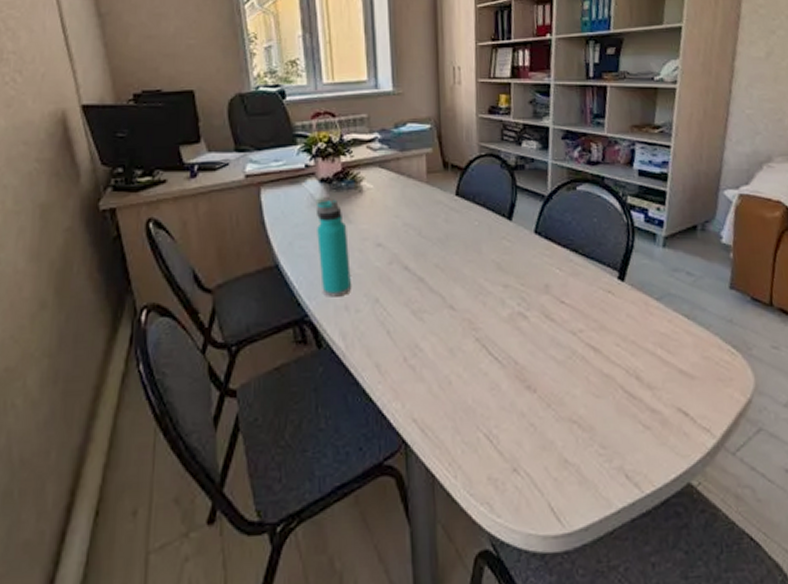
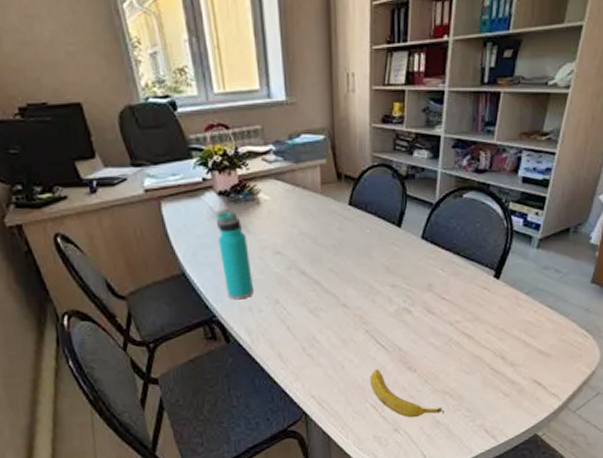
banana: none [481,387,573,454] -> present [370,369,444,418]

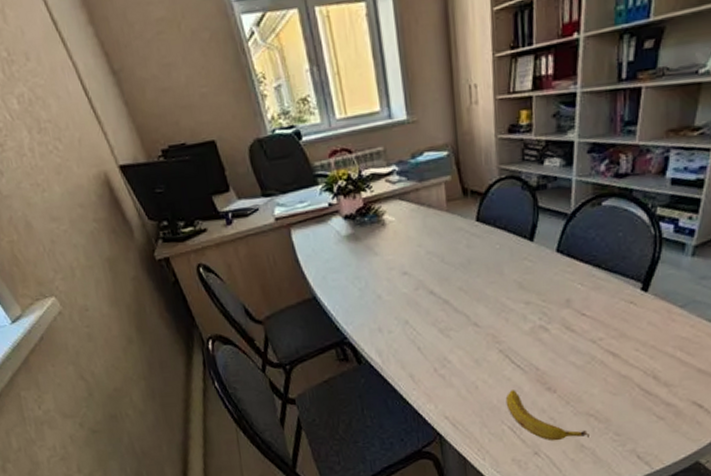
water bottle: present [217,211,253,300] -> none [344,234,382,322]

